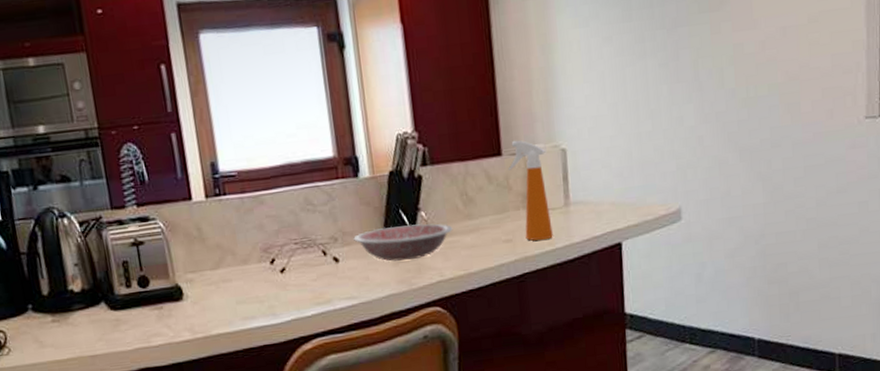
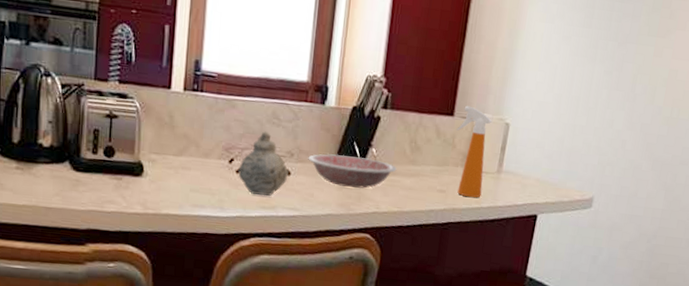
teapot: none [282,221,337,292] -> present [238,131,289,197]

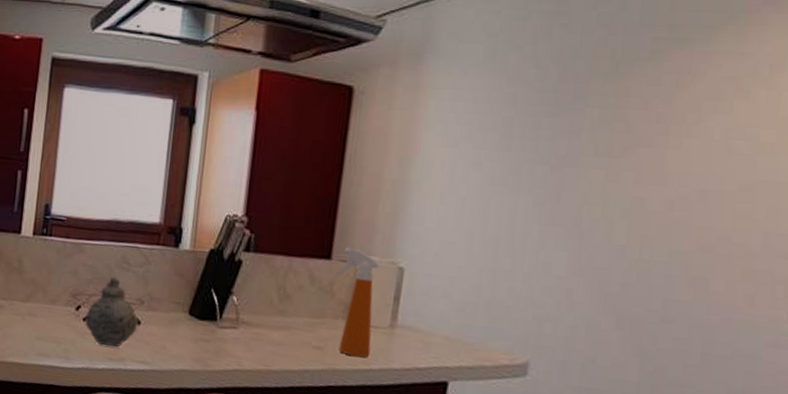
bowl: present [308,154,397,188] -> none [160,302,263,342]

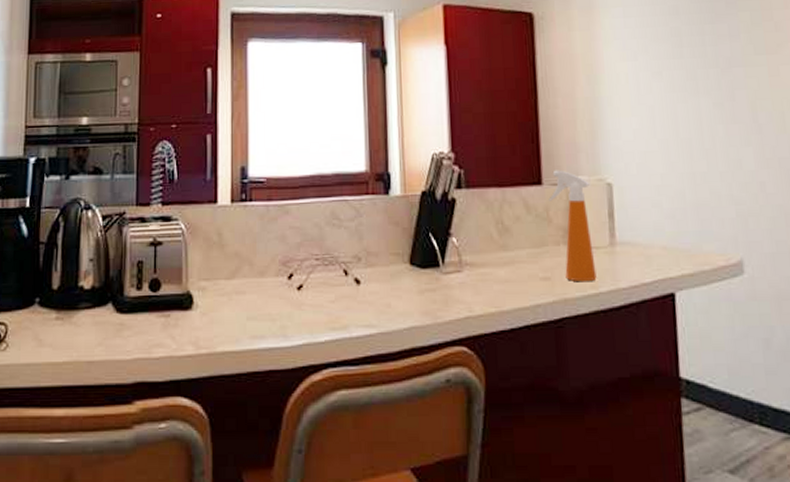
teapot: present [85,276,139,347] -> none [299,235,358,314]

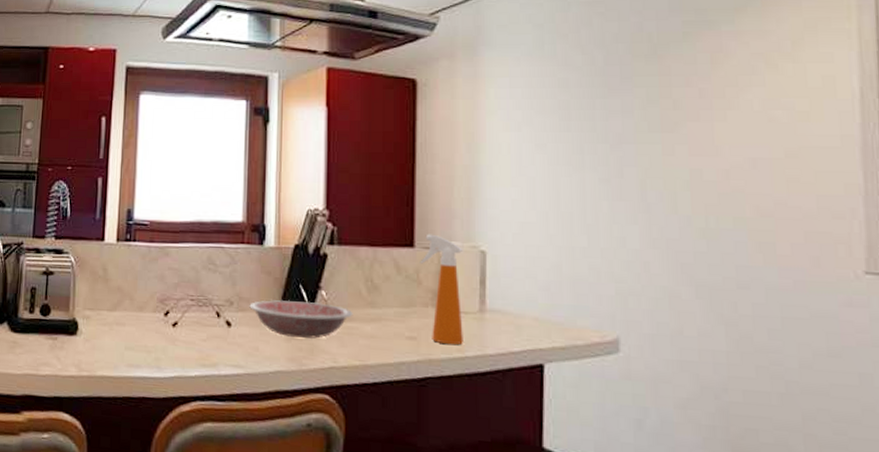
bowl: none [378,250,486,290] -> present [249,299,353,339]

